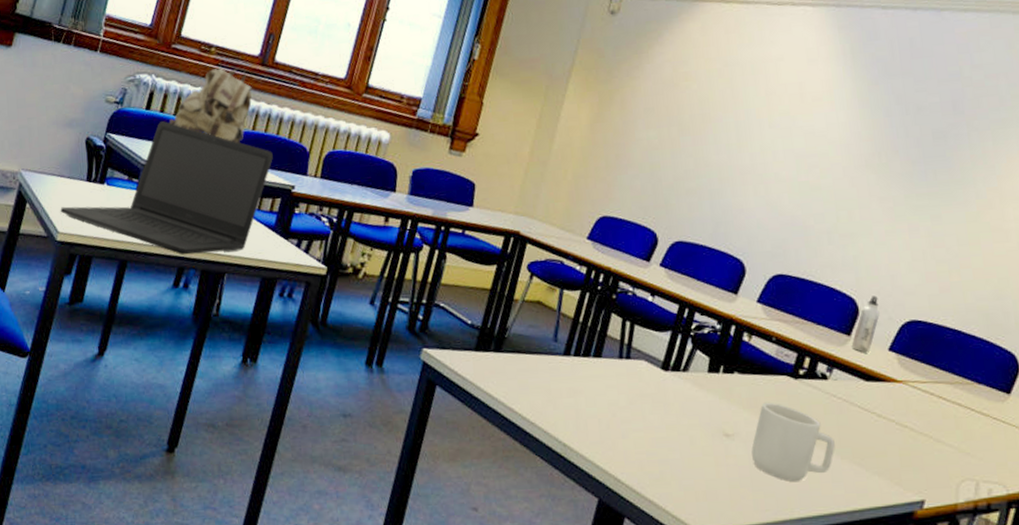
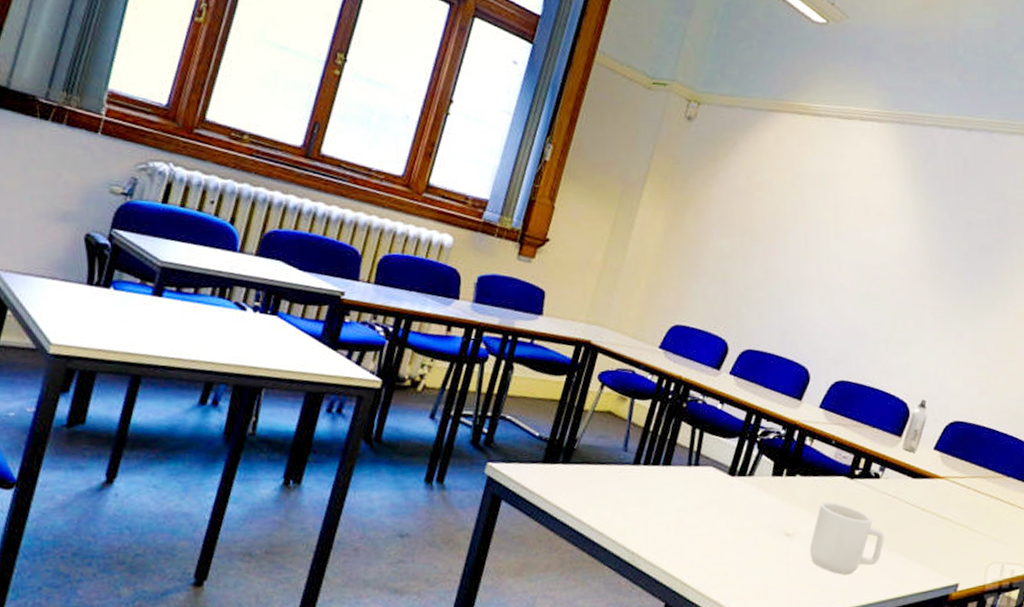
laptop: present [60,121,273,255] -> none [52,217,319,369]
backpack: present [169,67,252,144] -> none [191,157,294,245]

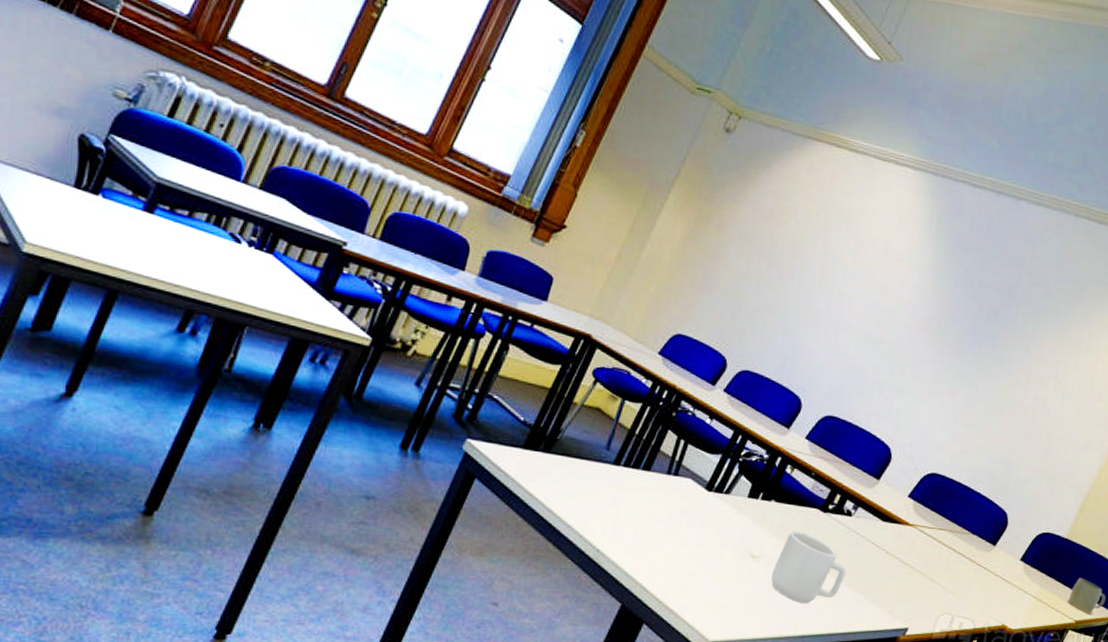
water bottle: present [902,399,928,453] -> none [878,447,910,497]

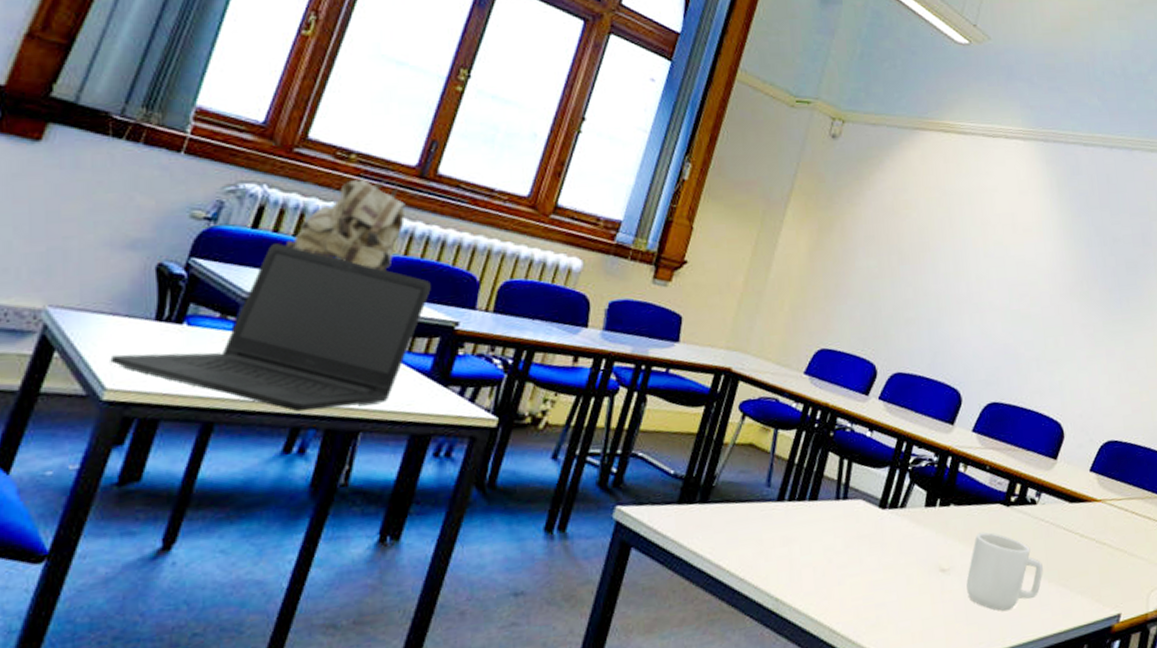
laptop: none [31,135,326,303] -> present [110,243,431,412]
backpack: none [196,87,311,182] -> present [285,178,406,272]

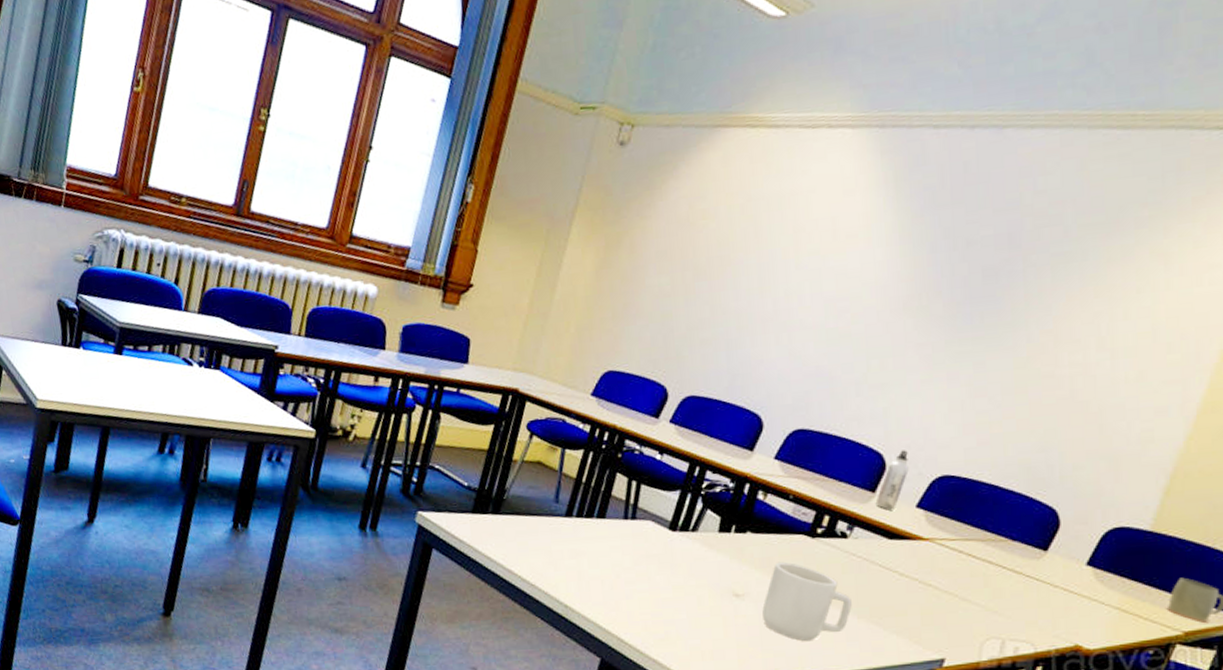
laptop: present [110,243,431,412] -> none [37,280,254,421]
backpack: present [285,178,406,272] -> none [142,219,228,302]
water bottle: none [1057,419,1082,476] -> present [875,450,909,510]

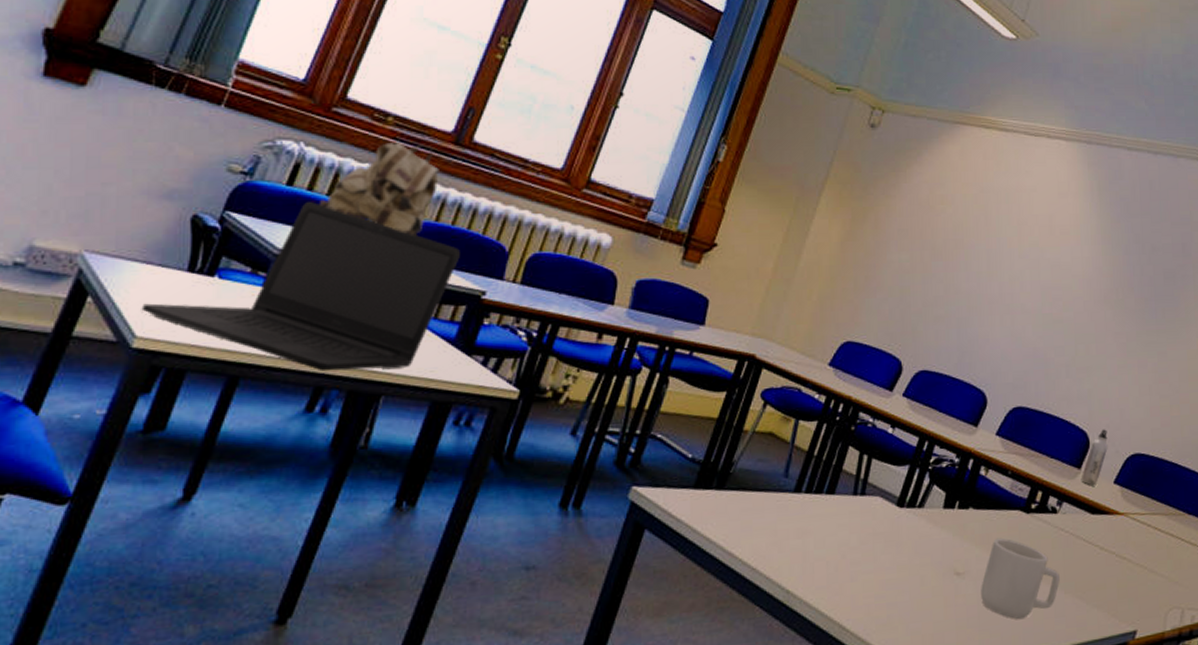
laptop: none [37,280,254,421] -> present [141,202,460,372]
backpack: none [142,219,228,302] -> present [318,141,439,237]

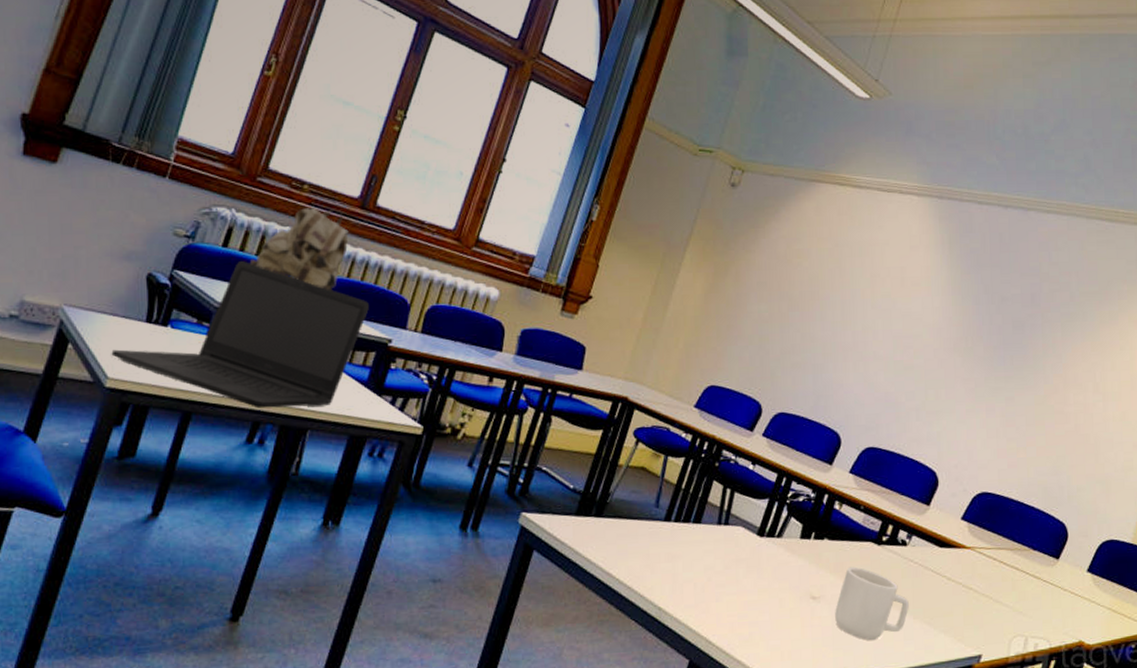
water bottle: present [1081,429,1108,486] -> none [929,469,956,522]

